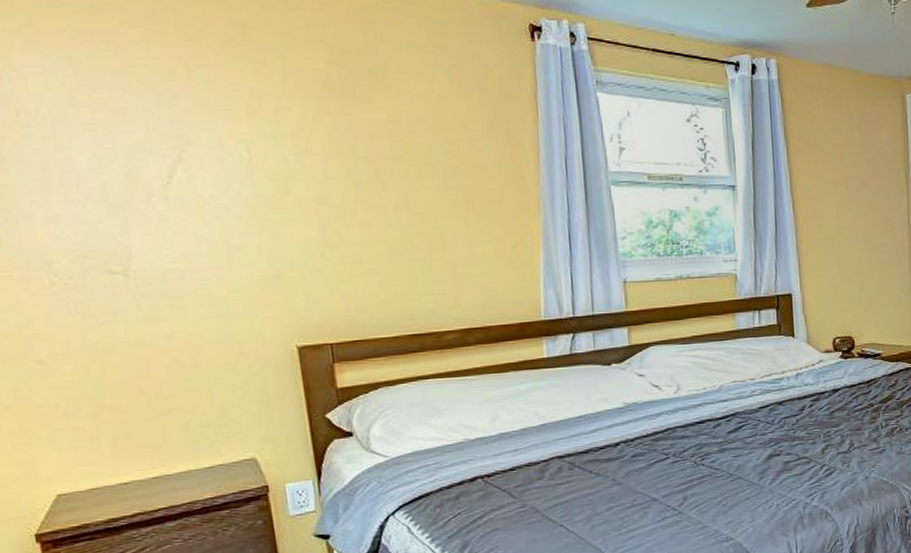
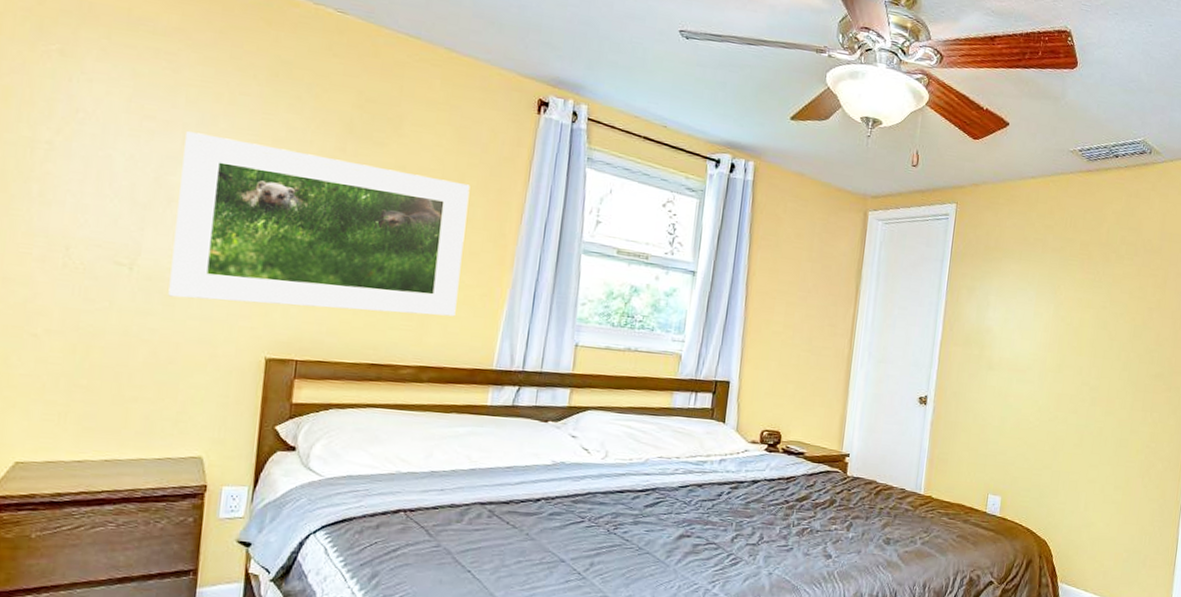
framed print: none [147,117,490,298] -> present [168,131,470,317]

